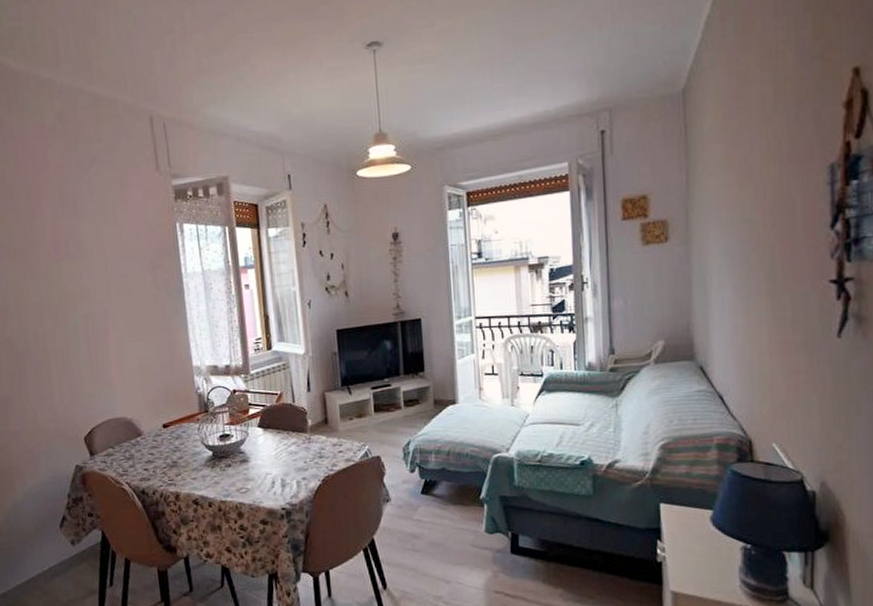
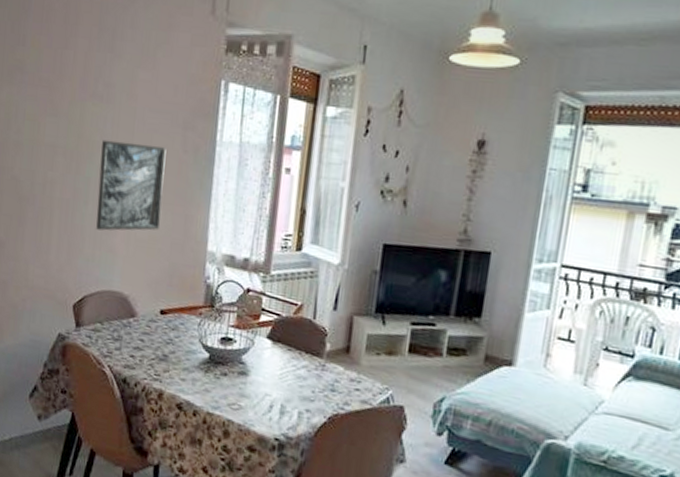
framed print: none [82,287,149,369] -> present [96,139,167,231]

